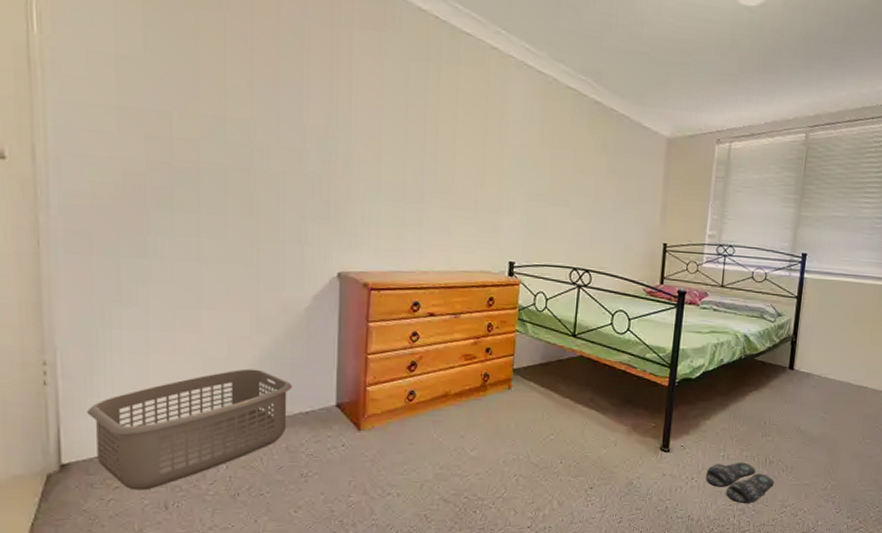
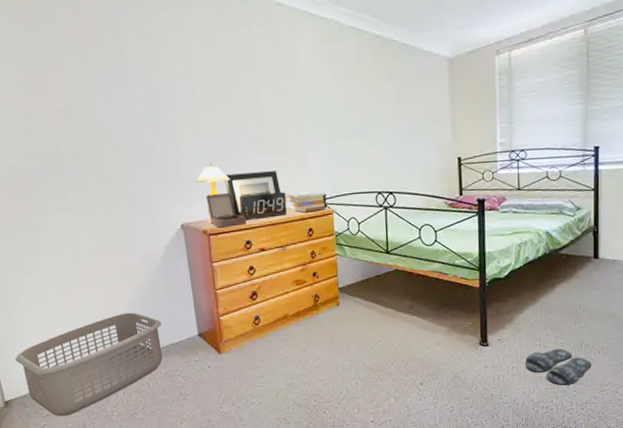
table lamp: none [363,206,407,275] -> present [194,161,231,222]
jewelry box: none [373,243,418,285] -> present [205,192,247,229]
picture frame: none [399,223,464,273] -> present [225,171,281,217]
alarm clock: none [410,249,469,280] -> present [239,192,287,221]
books: none [467,254,514,280] -> present [285,191,325,213]

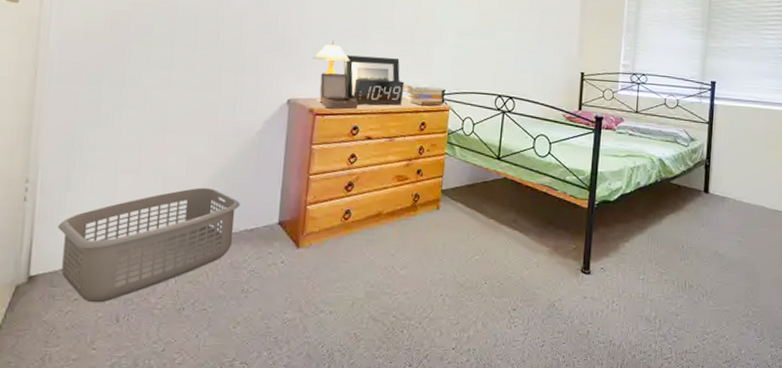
slippers: present [525,348,592,385] -> none [626,285,695,329]

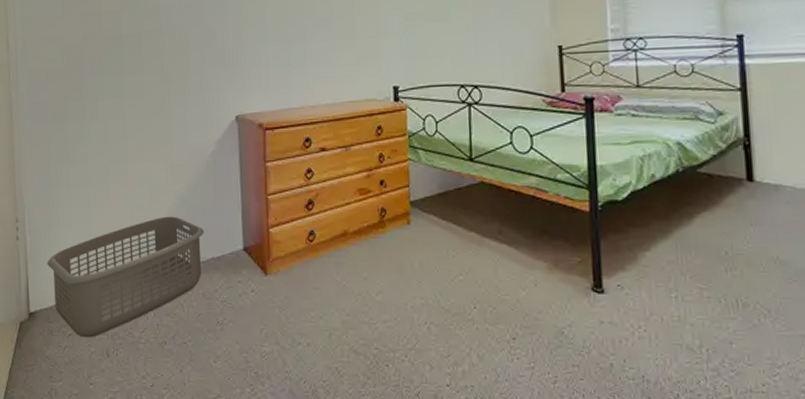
table lamp: present [312,40,351,102] -> none [254,46,293,115]
jewelry box: present [320,72,358,110] -> none [264,81,307,123]
picture frame: present [343,55,400,100] -> none [286,58,347,109]
alarm clock: present [352,78,405,106] -> none [300,82,354,115]
books: present [403,82,445,106] -> none [352,82,398,108]

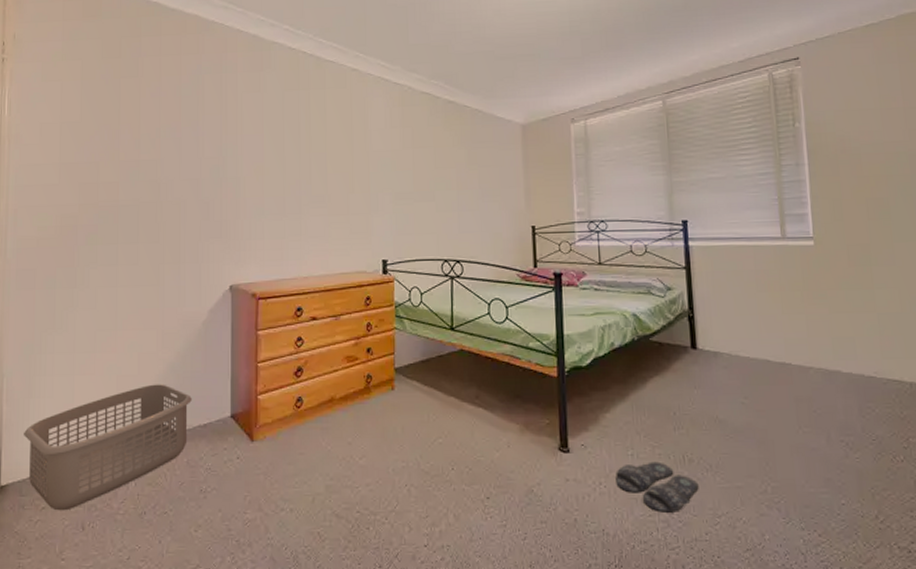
slippers: none [657,305,755,361] -> present [615,461,699,513]

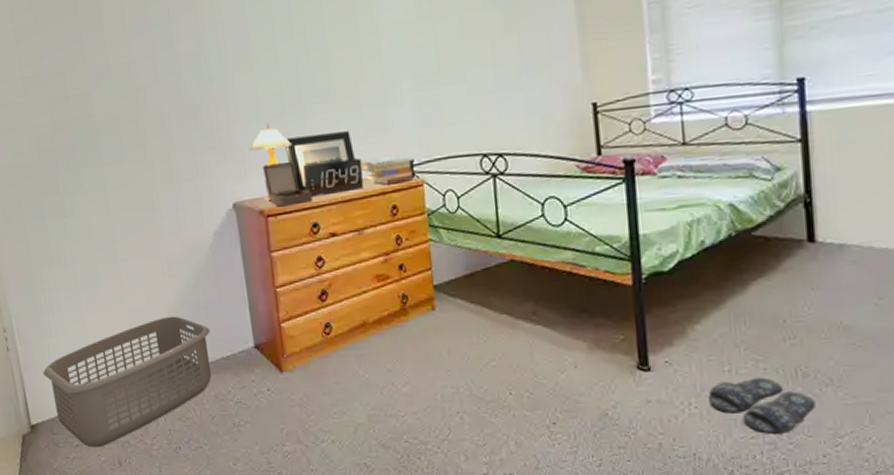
table lamp: none [250,220,288,285] -> present [248,123,293,200]
jewelry box: none [259,253,300,293] -> present [262,161,313,208]
picture frame: none [282,232,339,280] -> present [285,131,355,192]
alarm clock: none [293,255,345,285] -> present [303,158,364,197]
books: none [343,255,387,279] -> present [360,155,413,185]

